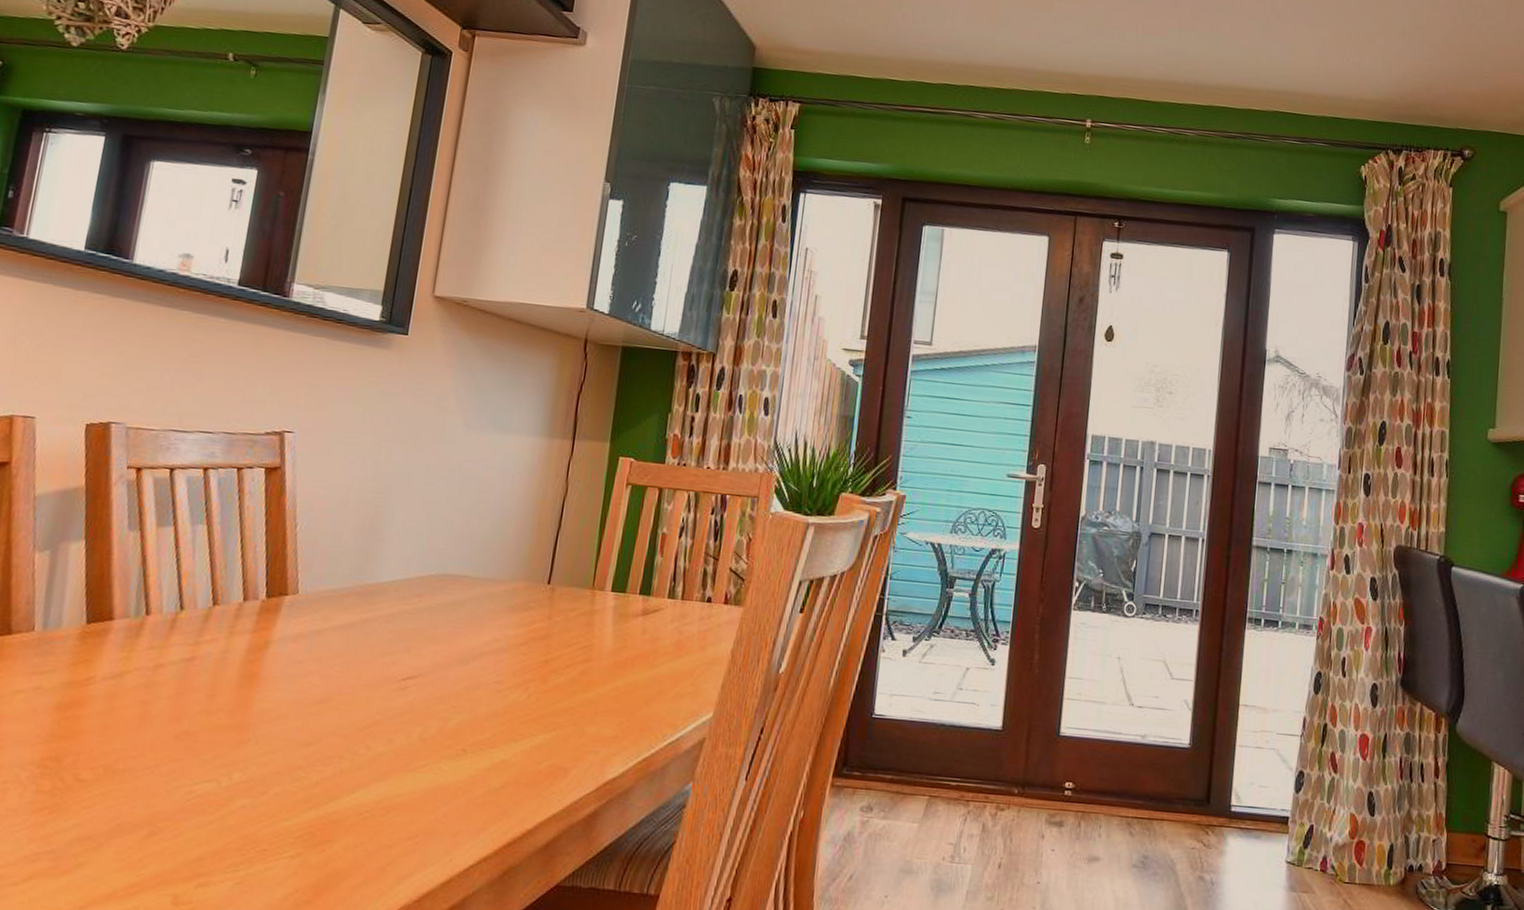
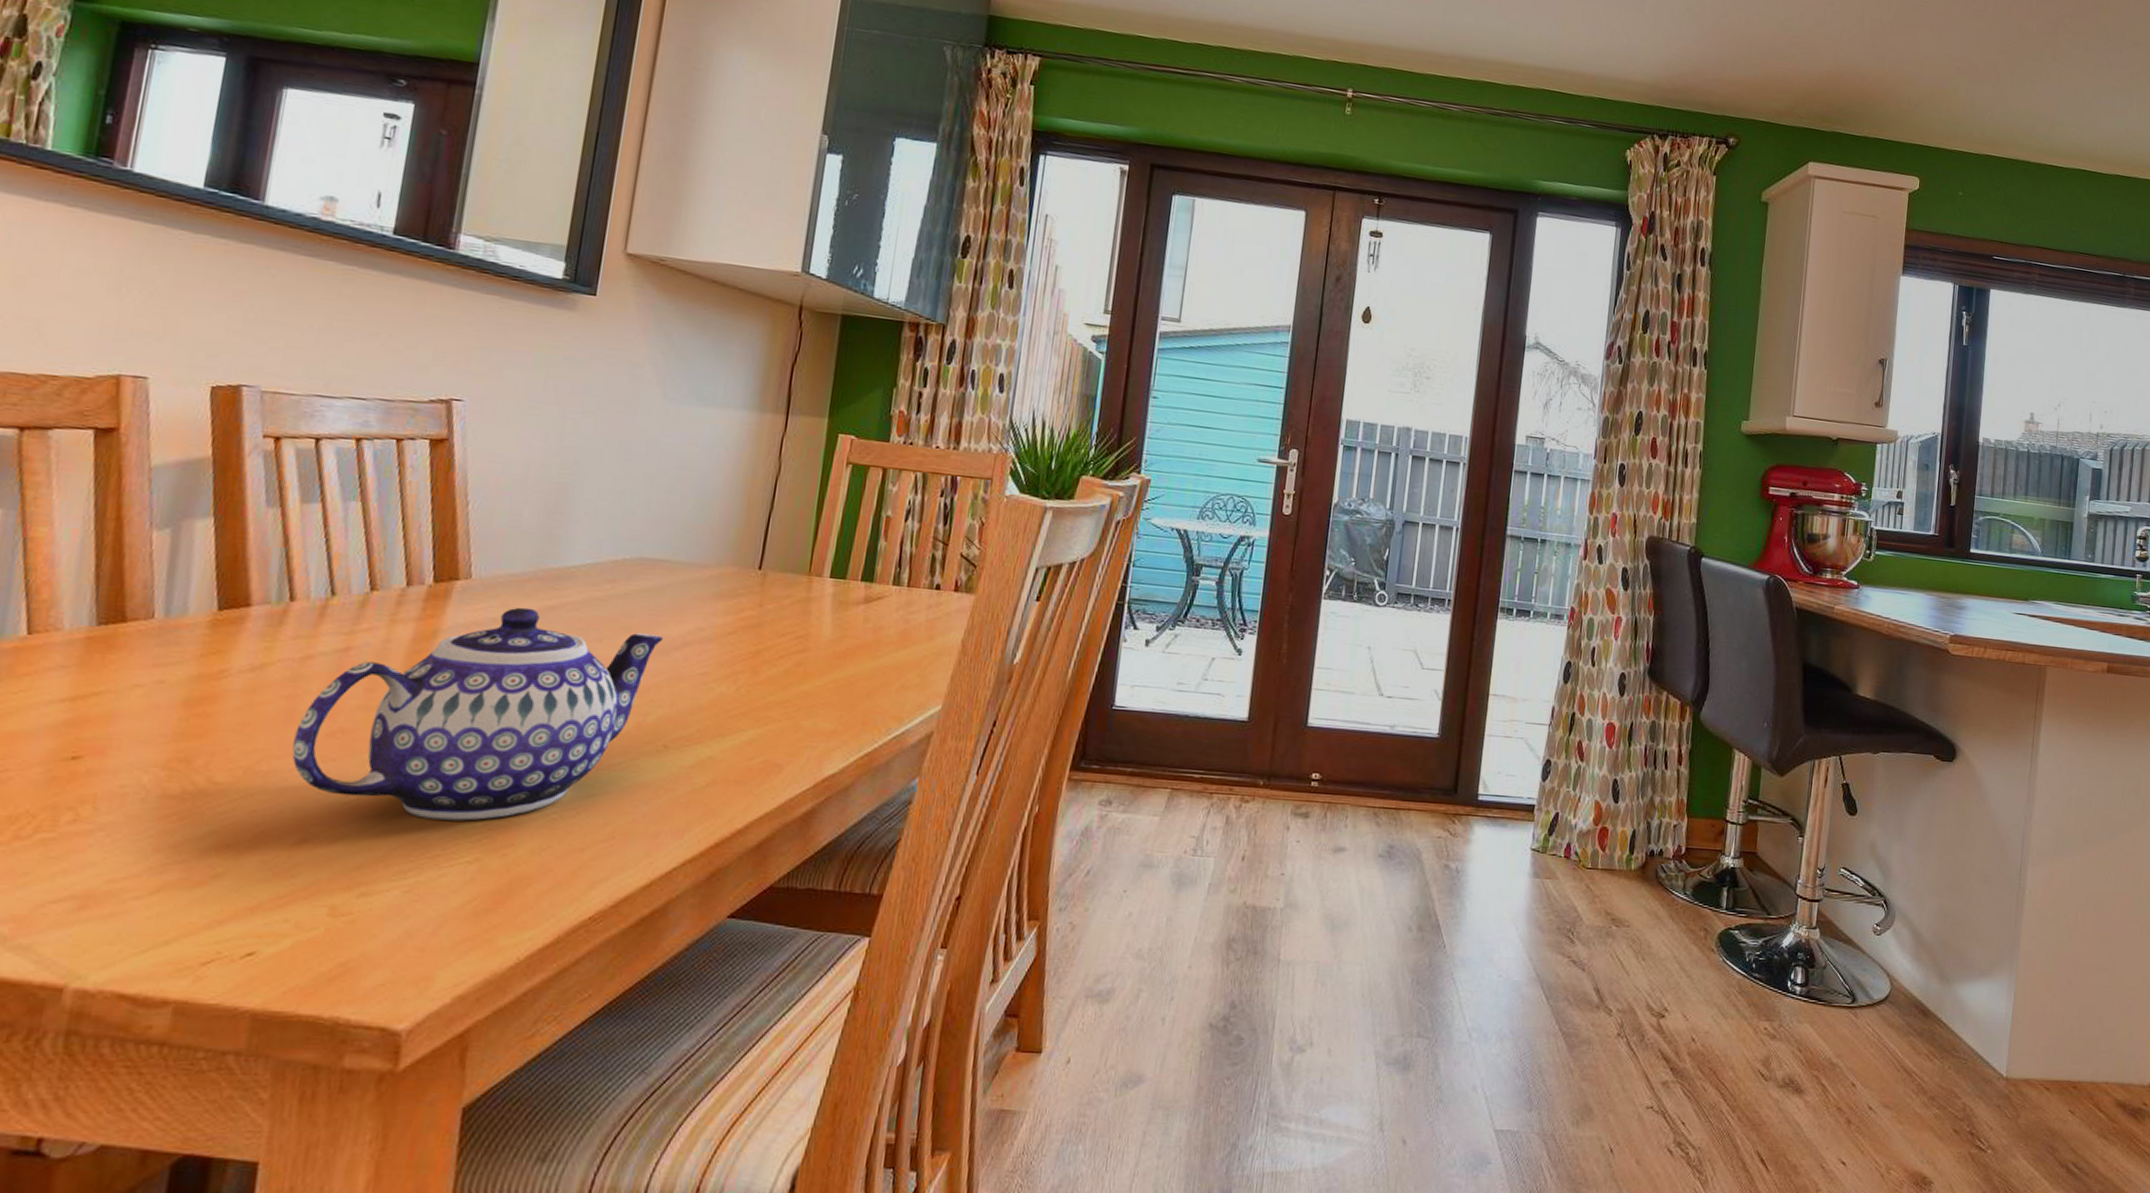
teapot: none [144,620,464,818] -> present [291,607,664,821]

